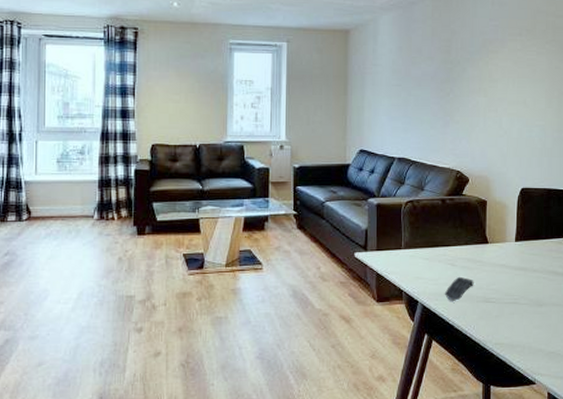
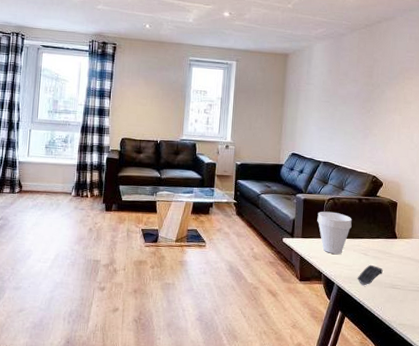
cup: none [394,217,435,267] -> present [317,211,352,254]

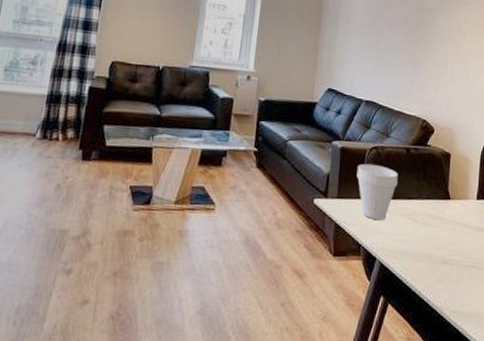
remote control: present [357,264,383,285] -> none [403,233,434,261]

